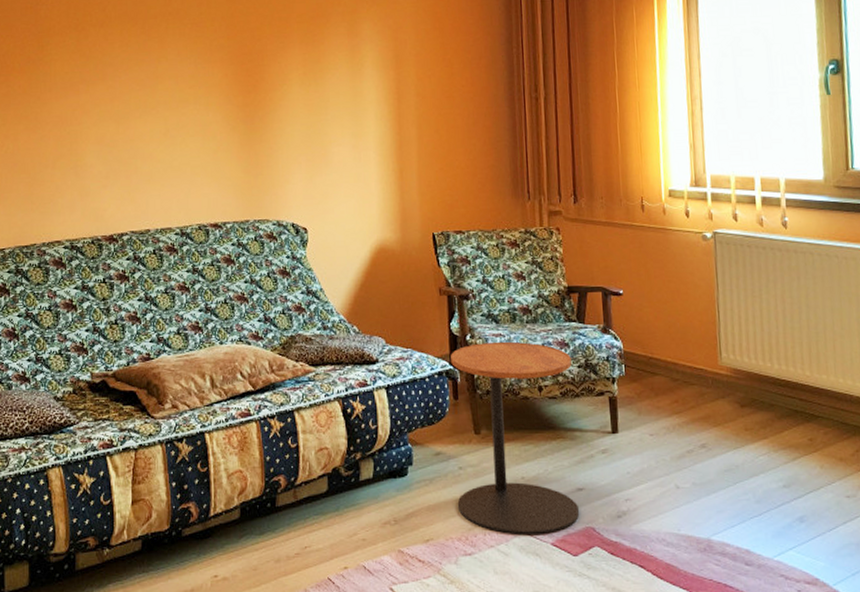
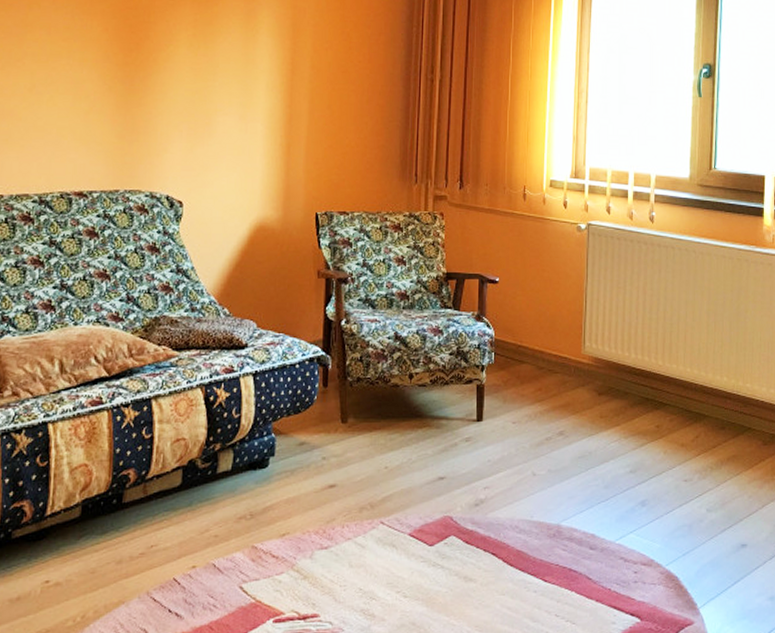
side table: present [451,341,580,534] -> none [317,327,444,526]

